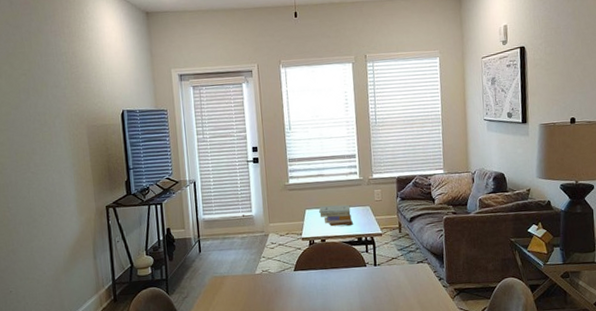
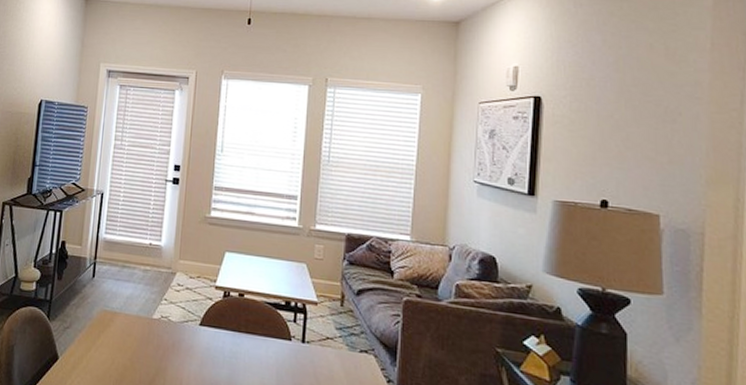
books: present [318,205,353,227] -> none [240,252,282,283]

